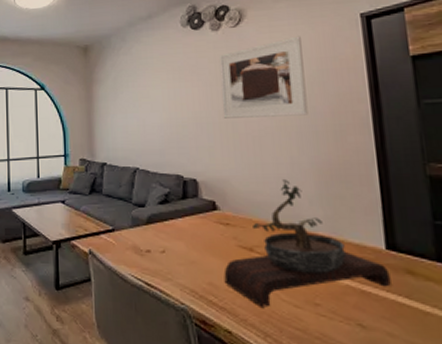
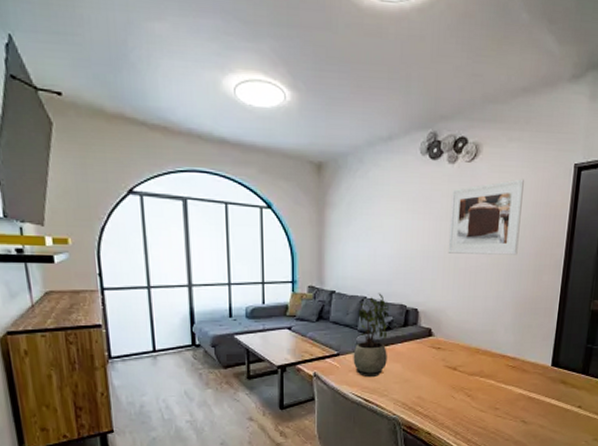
potted plant: none [129,163,168,257] -> present [353,293,390,378]
bonsai tree: present [224,179,391,307] -> none [430,311,550,413]

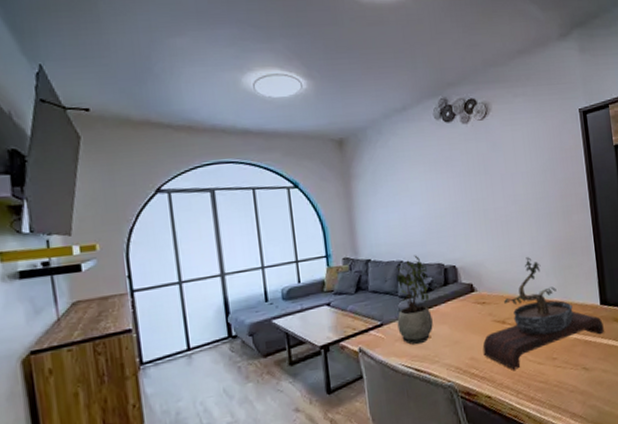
bonsai tree: none [430,311,550,413] -> present [482,257,604,370]
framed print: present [448,179,524,255] -> none [470,128,543,207]

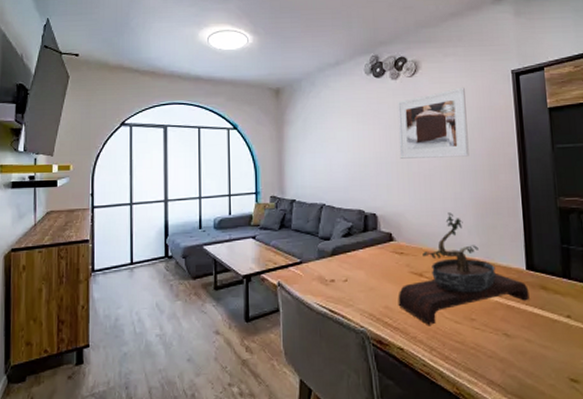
potted plant: present [396,255,433,345] -> none [315,200,350,286]
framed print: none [470,128,543,207] -> present [397,87,469,159]

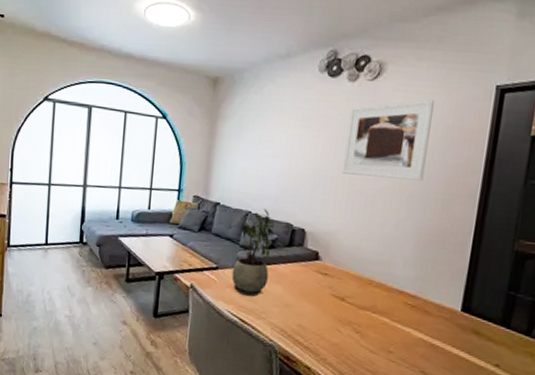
potted plant: none [315,200,350,286] -> present [231,209,275,297]
bonsai tree: present [398,213,530,325] -> none [313,239,459,351]

